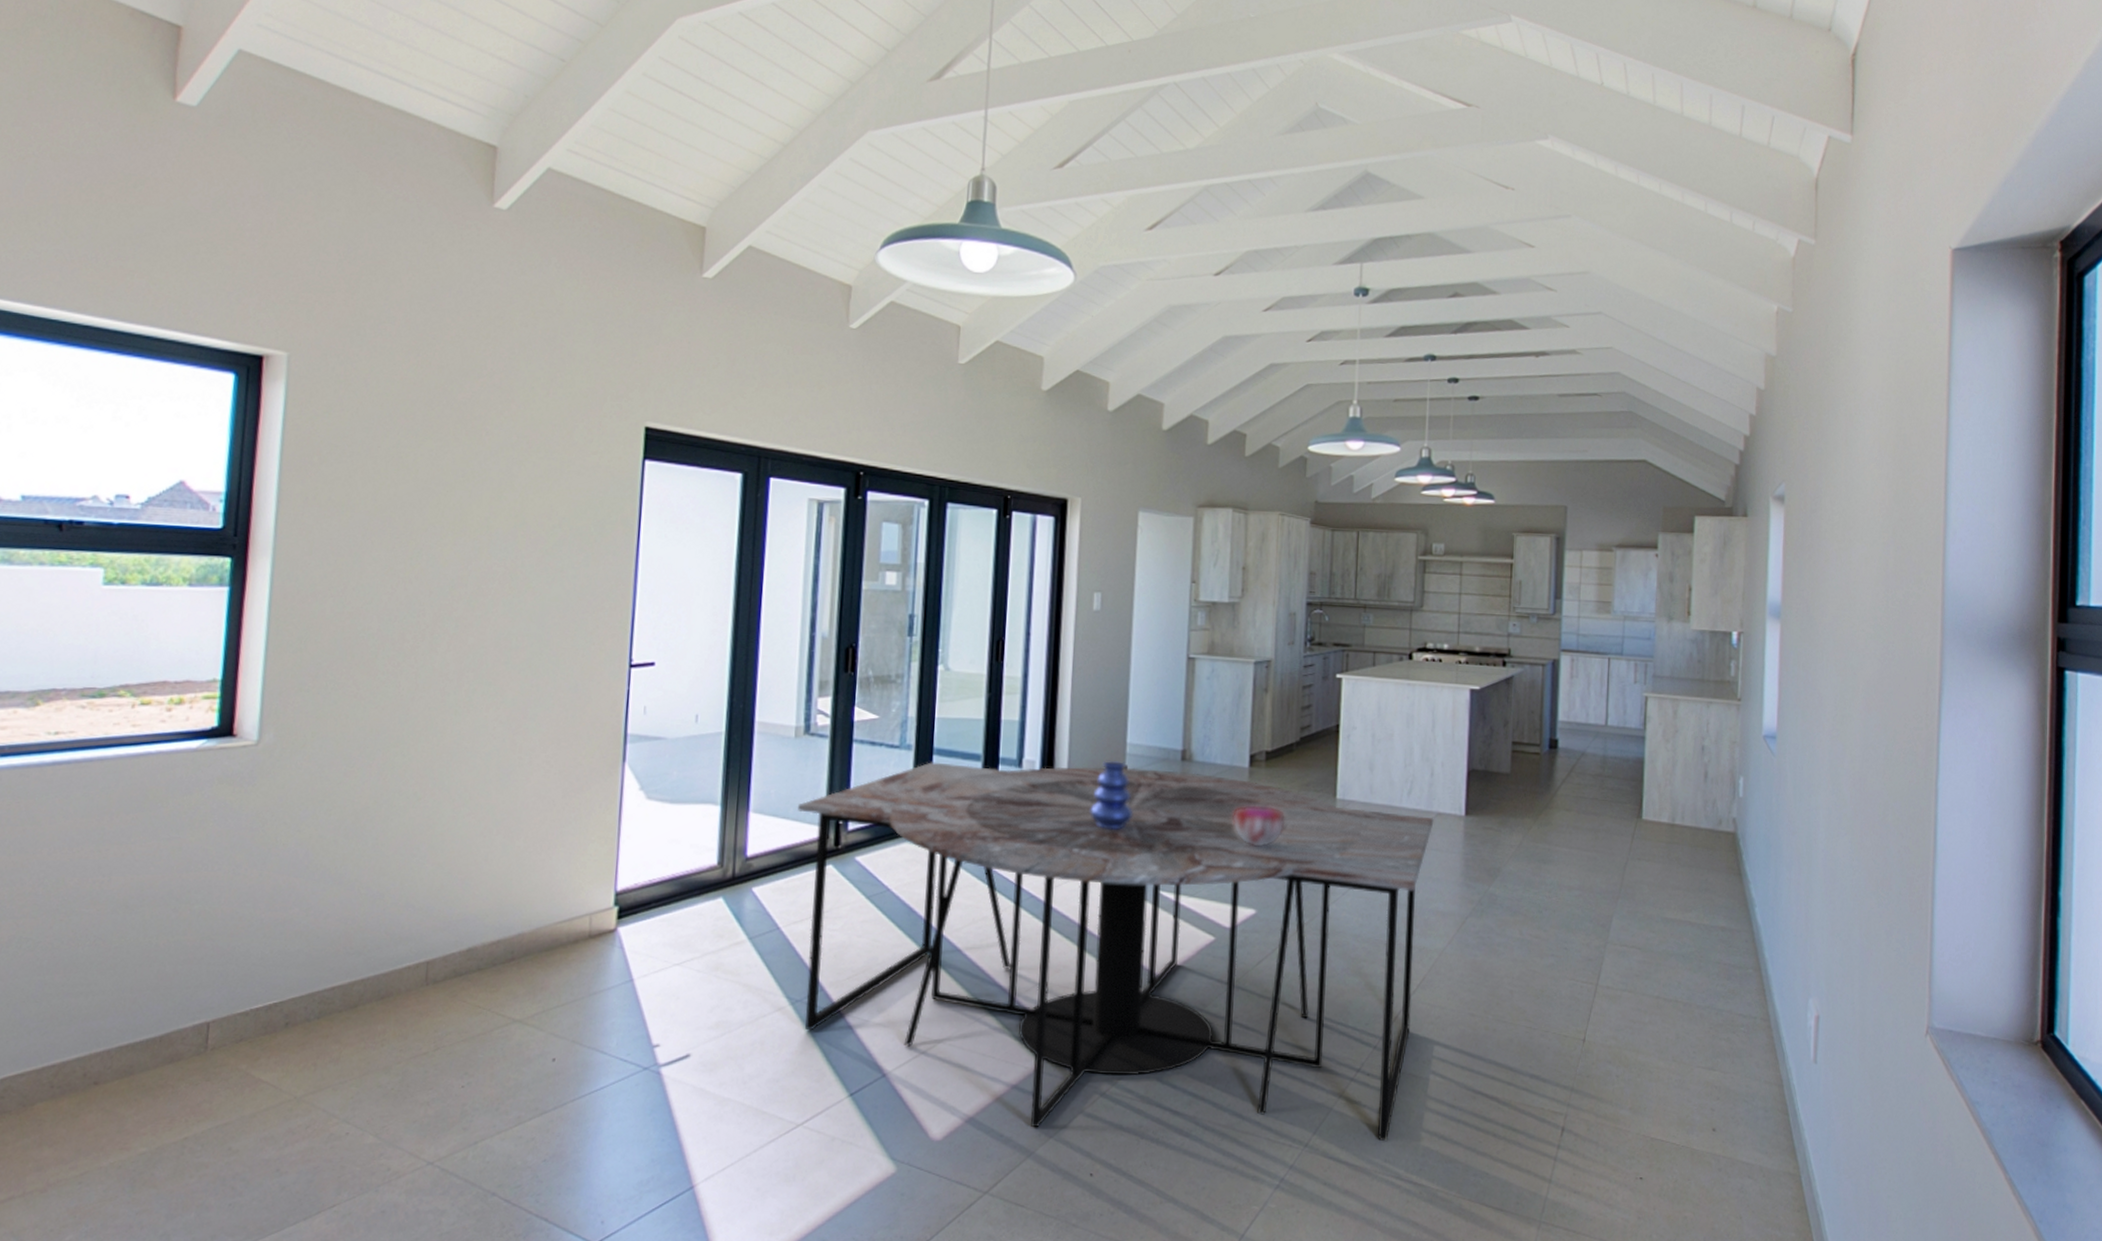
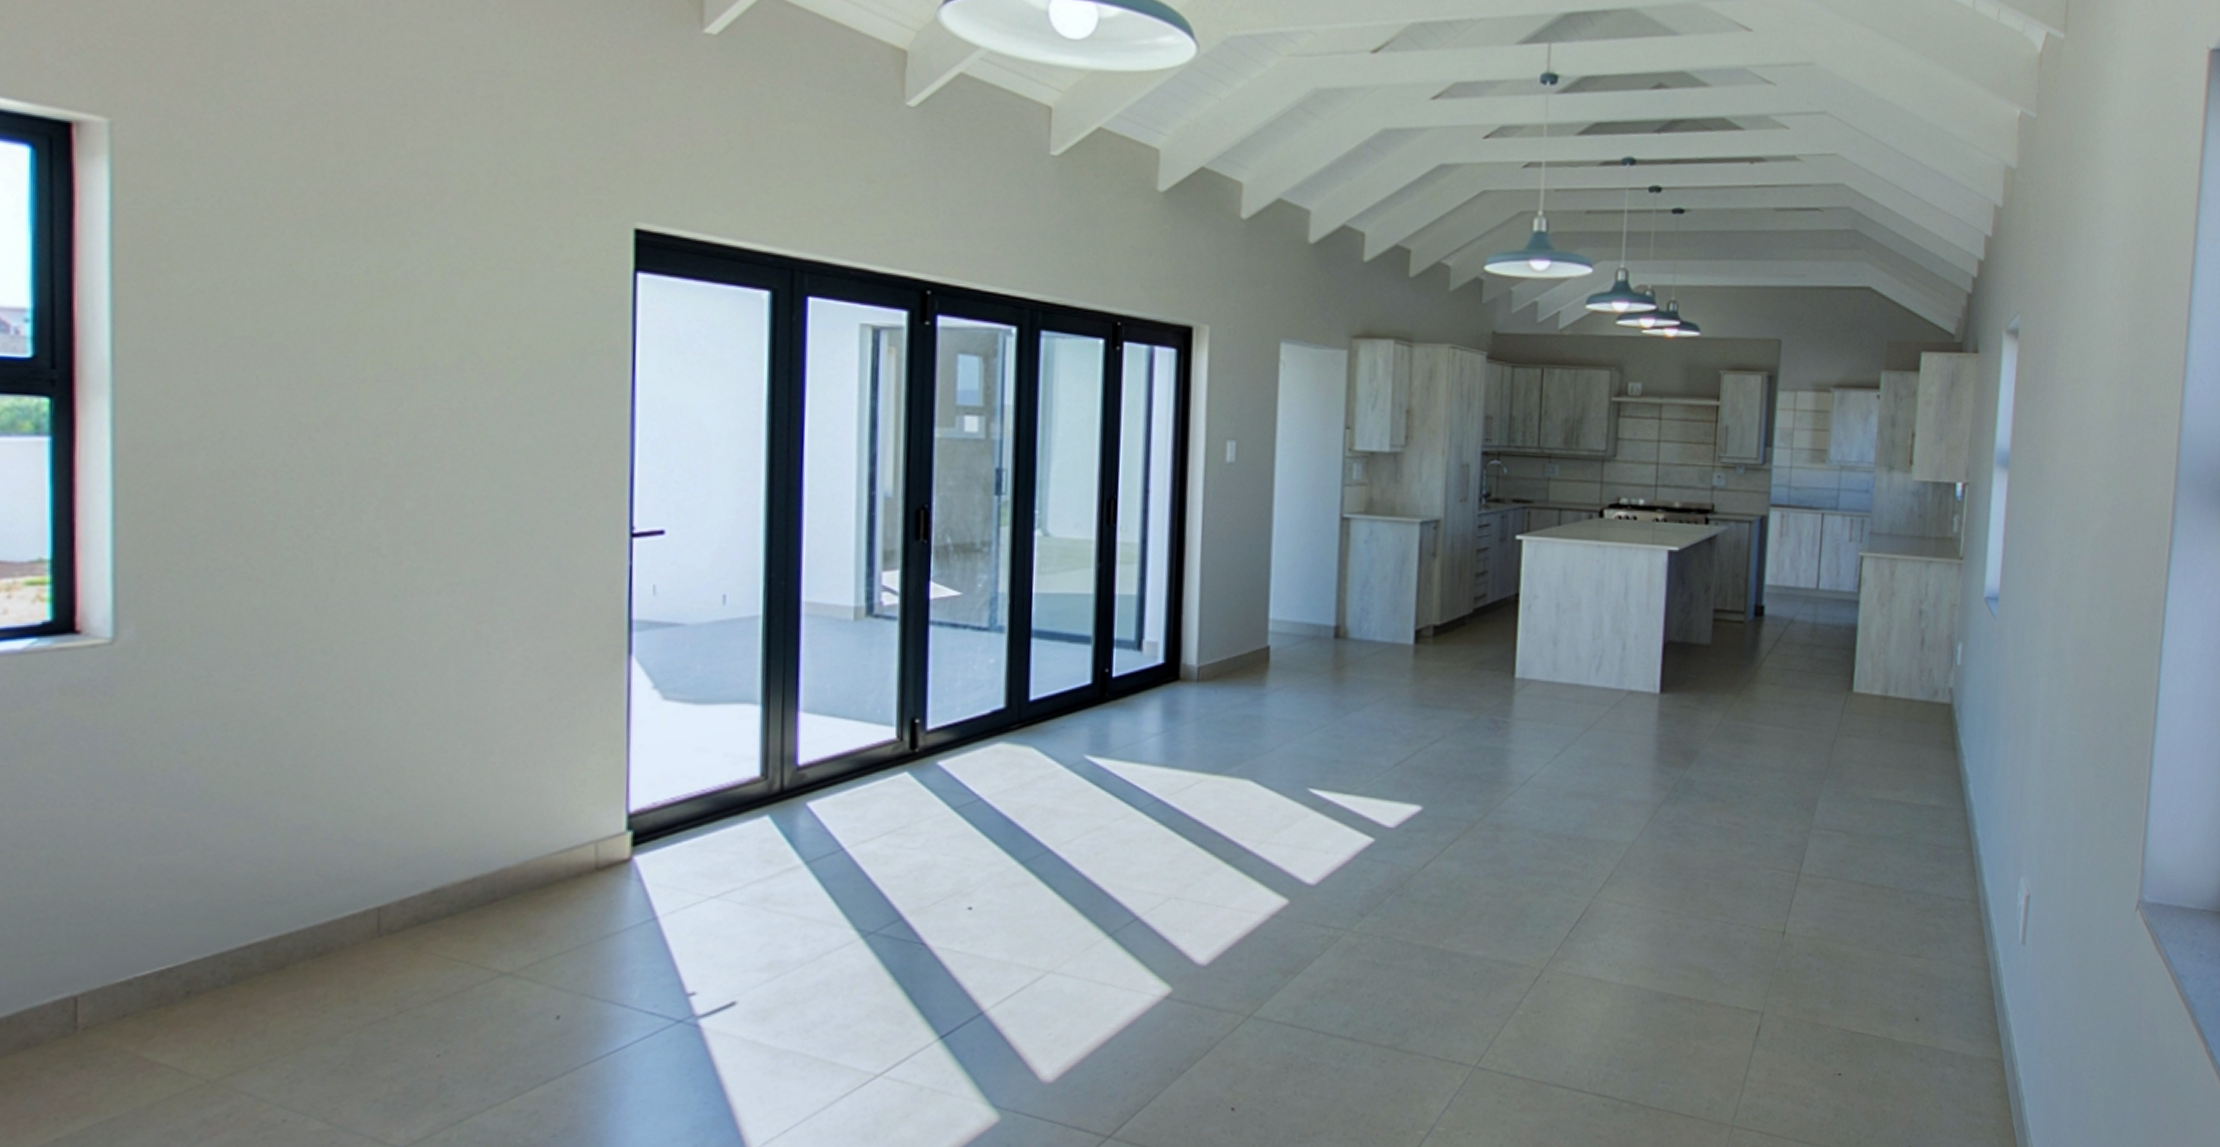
dining table: present [797,762,1434,1142] -> none [860,646,1625,1062]
vase: present [1091,761,1132,830] -> none [1227,641,1277,720]
decorative bowl: present [1233,807,1284,846] -> none [1396,689,1455,734]

